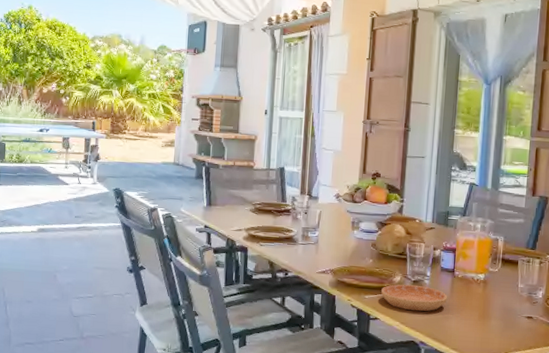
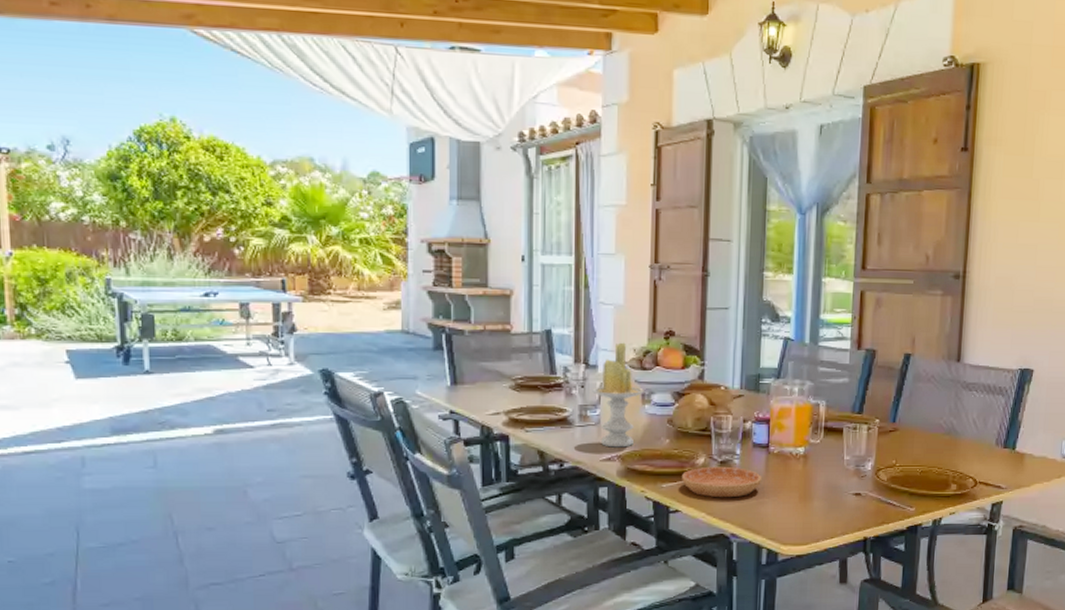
candle: none [312,180,354,264] -> present [591,342,644,448]

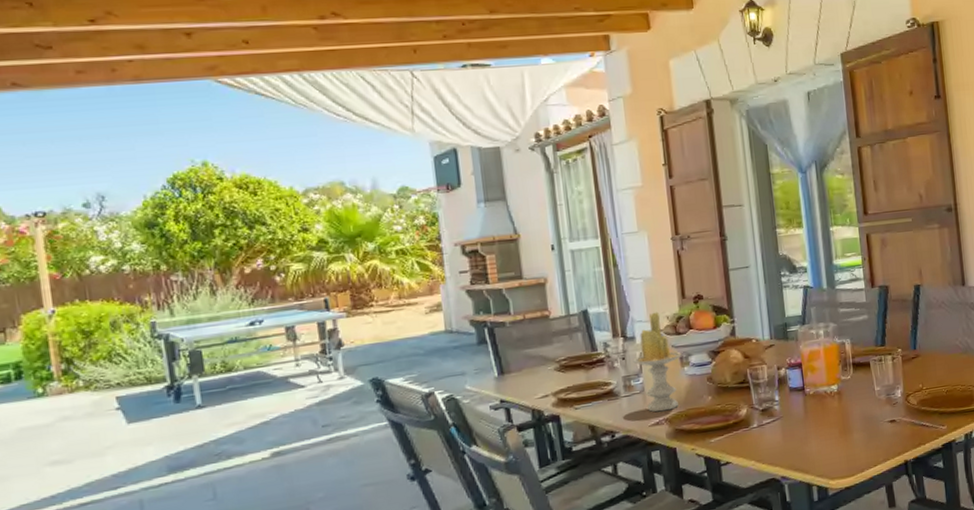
saucer: present [682,466,761,498] -> none [728,413,802,445]

